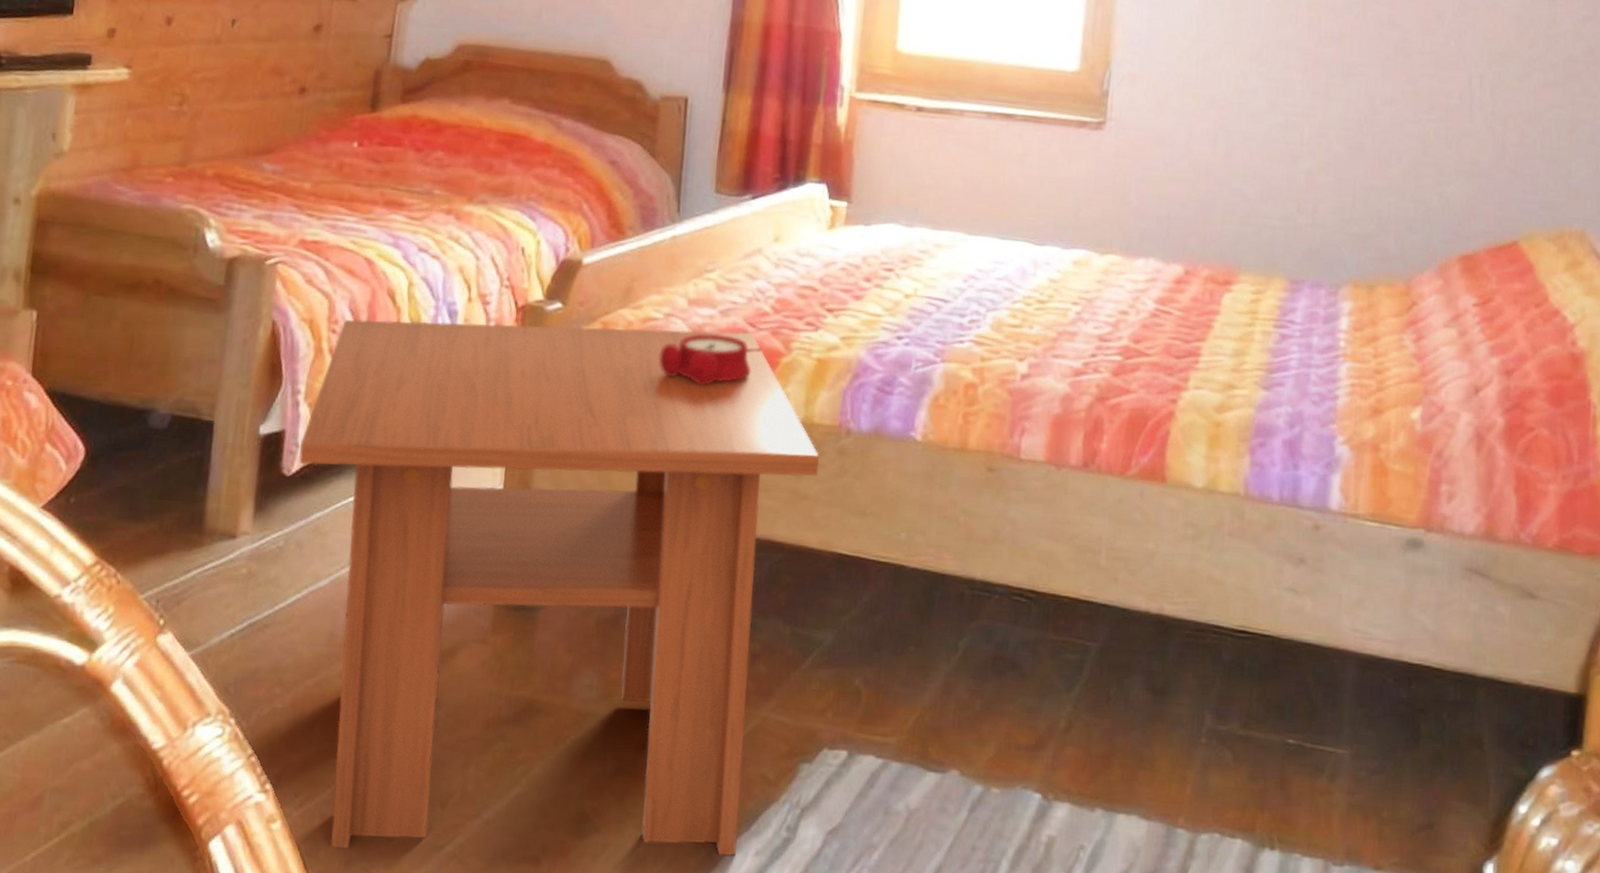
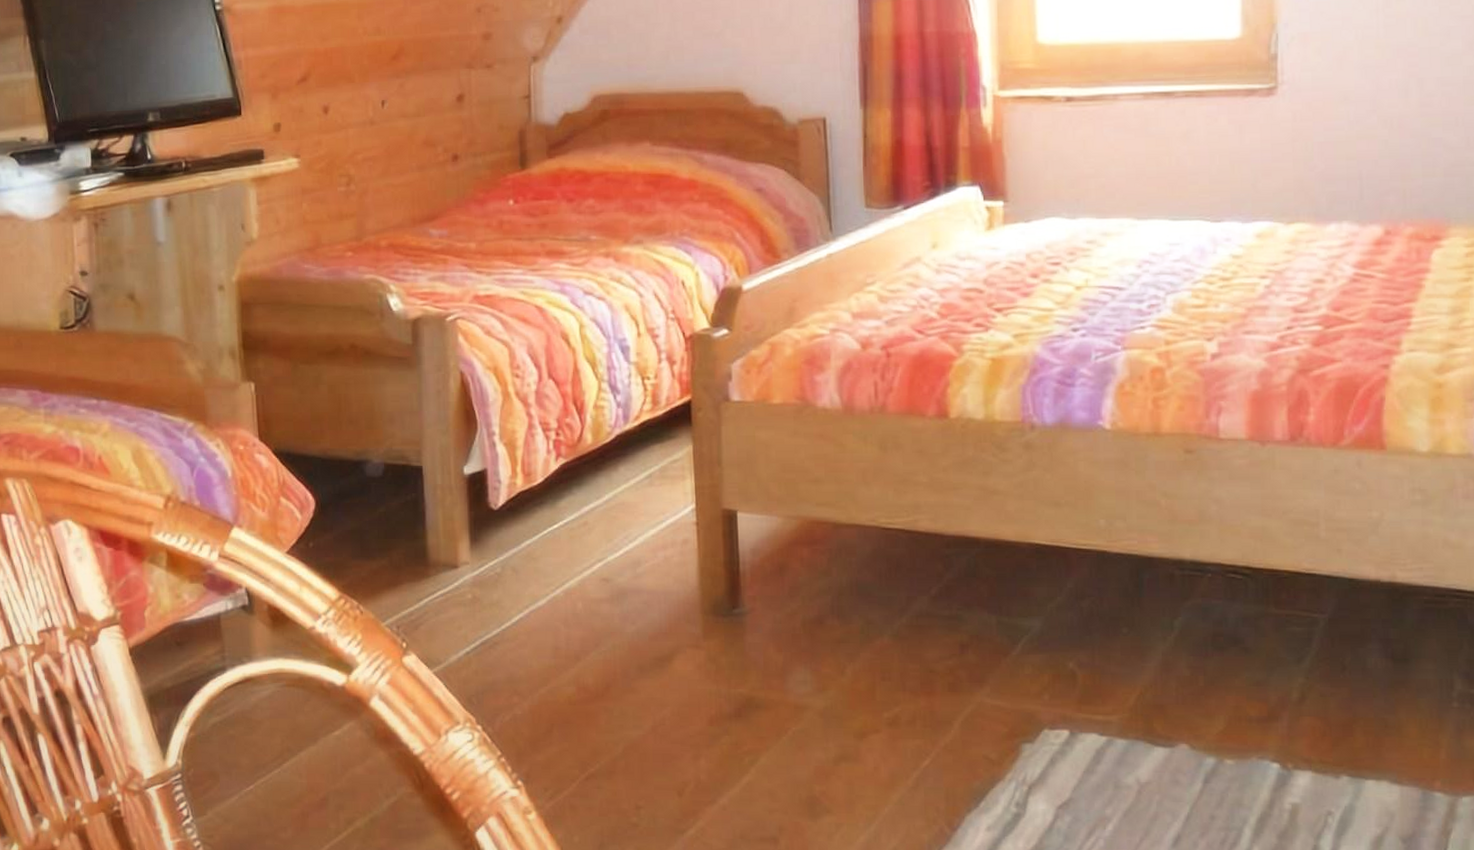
coffee table: present [299,319,819,856] -> none [503,339,1006,835]
alarm clock: present [659,334,762,385] -> none [830,344,933,394]

